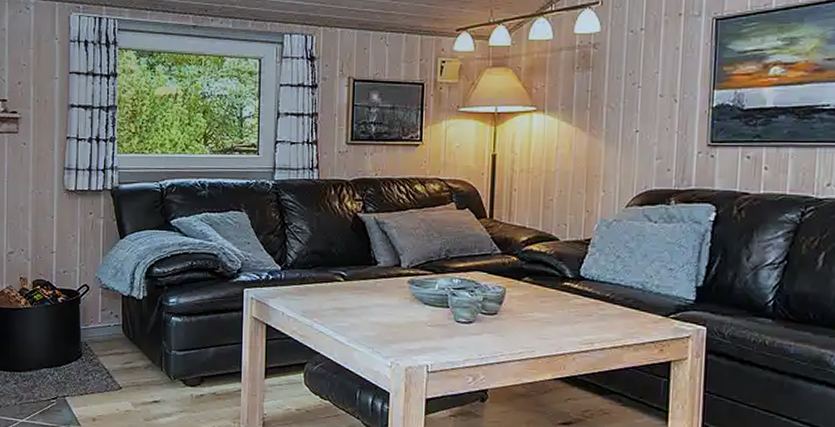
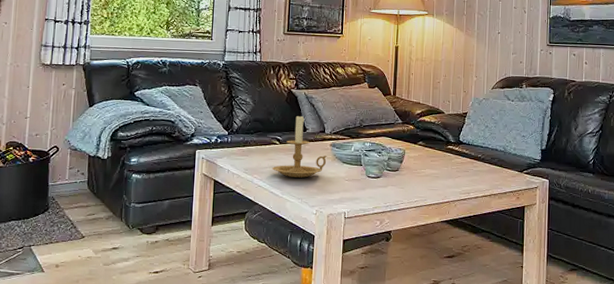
candle holder: none [335,244,404,322] -> present [272,114,327,178]

